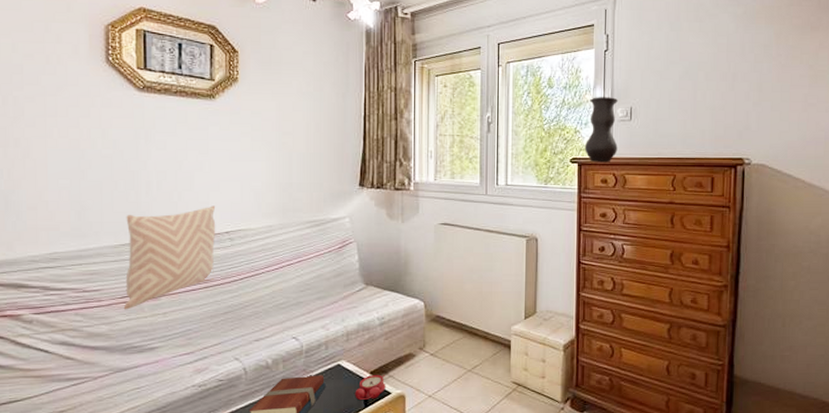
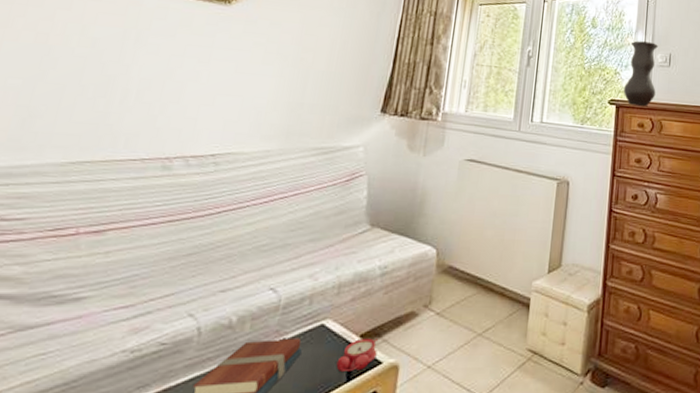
pillow: present [123,205,216,310] -> none [51,122,205,246]

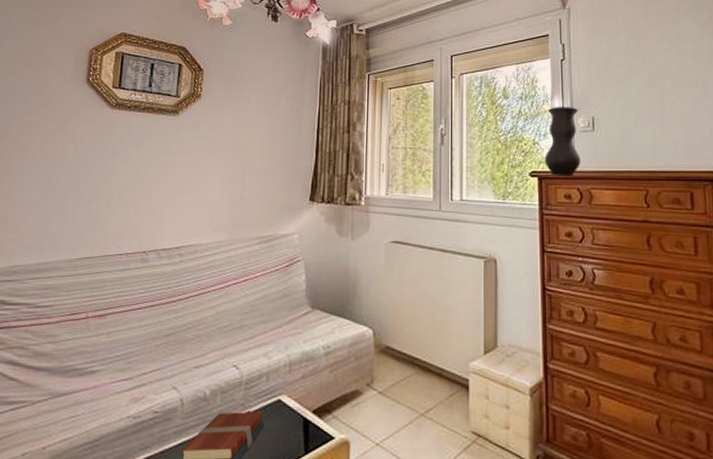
alarm clock: present [336,338,378,373] -> none [294,413,329,445]

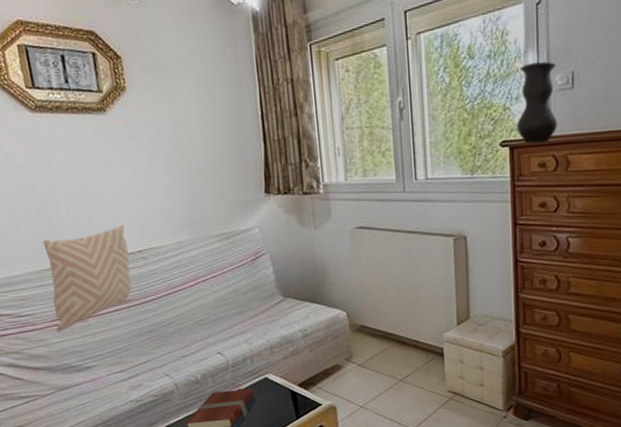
pillow: none [70,220,169,328] -> present [42,225,135,332]

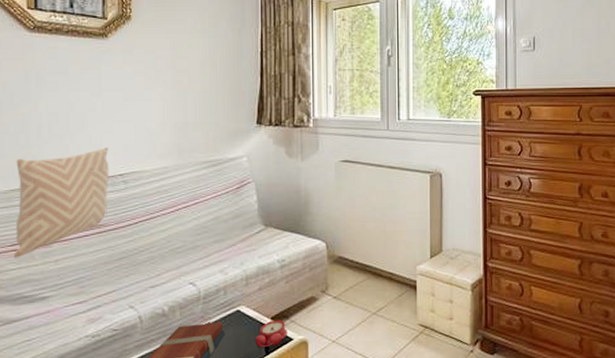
alarm clock: none [285,386,316,412] -> present [255,319,287,348]
vase: present [516,62,558,144] -> none [487,27,522,94]

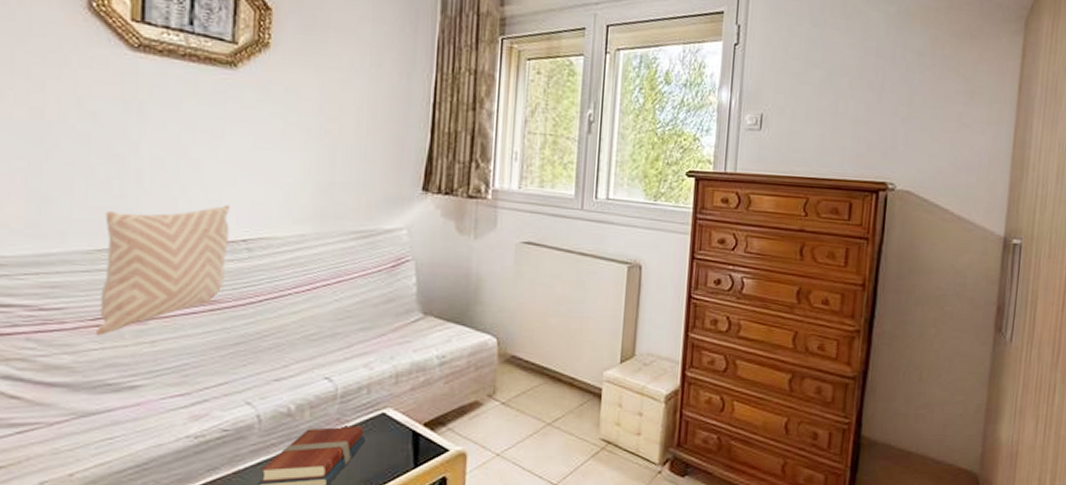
alarm clock: present [255,319,287,348] -> none [402,426,443,459]

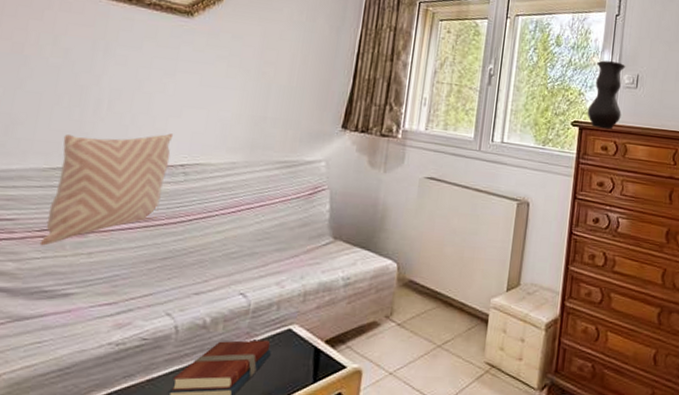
vase: none [703,99,748,179] -> present [587,60,626,130]

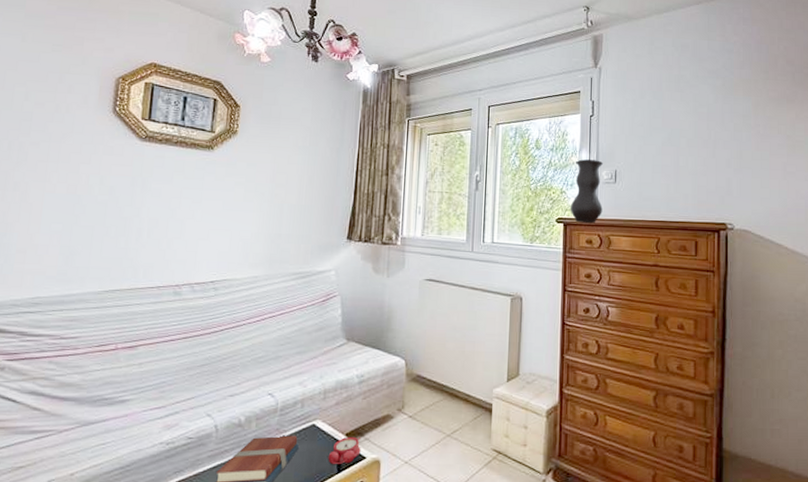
pillow: present [39,133,174,246] -> none [99,254,204,359]
alarm clock: none [303,343,342,374] -> present [328,436,361,465]

